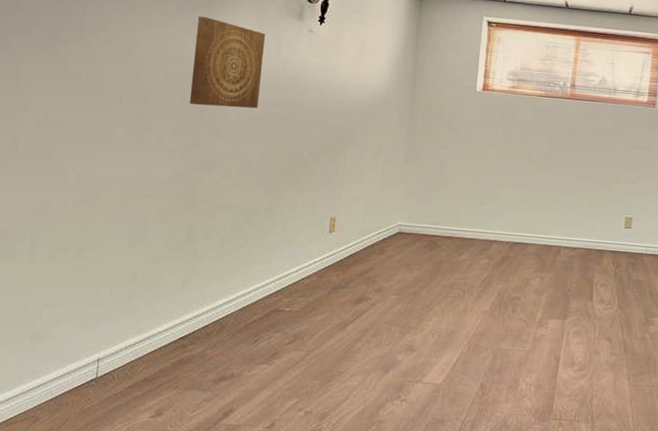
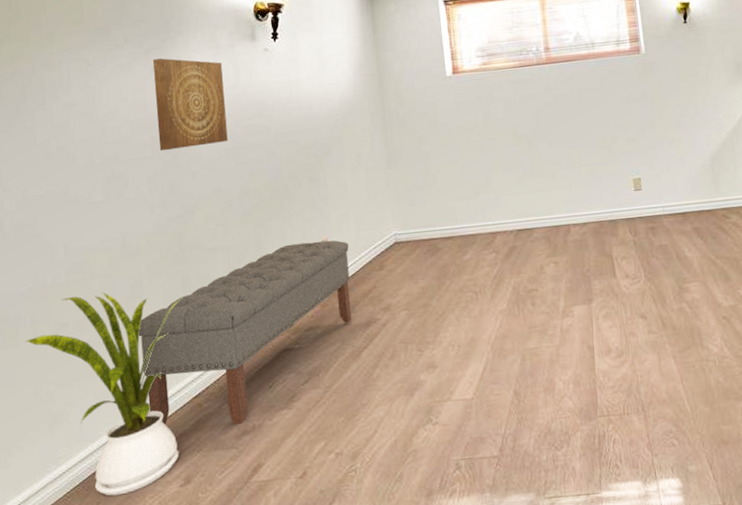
house plant: none [21,224,187,416] -> present [25,291,184,496]
bench: none [133,215,355,371] -> present [138,240,352,425]

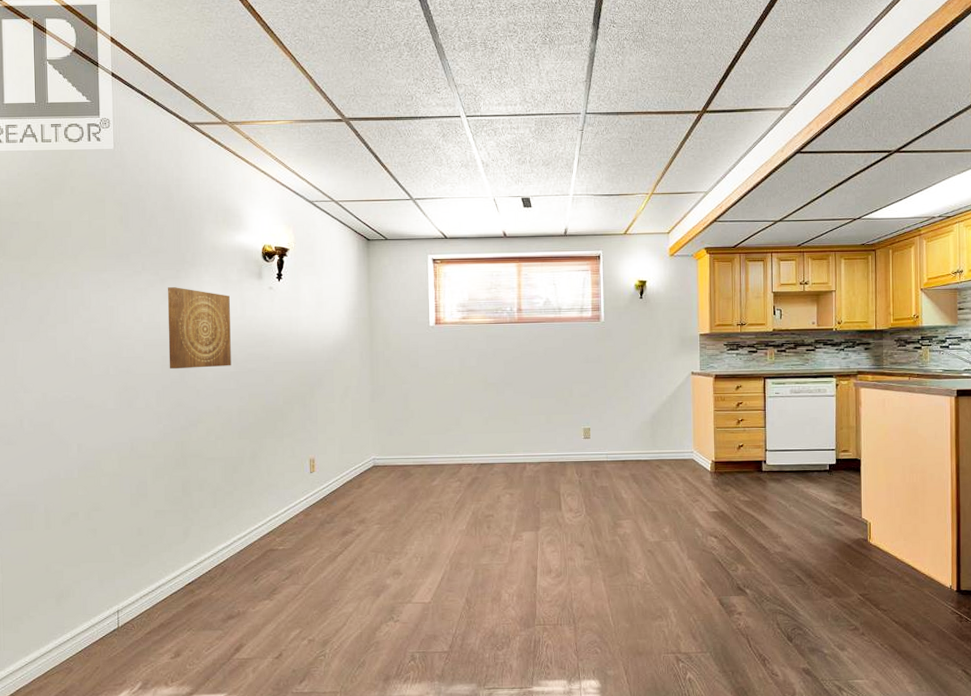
house plant: present [25,291,184,496] -> none [38,488,183,663]
bench: present [138,240,352,425] -> none [141,459,333,610]

